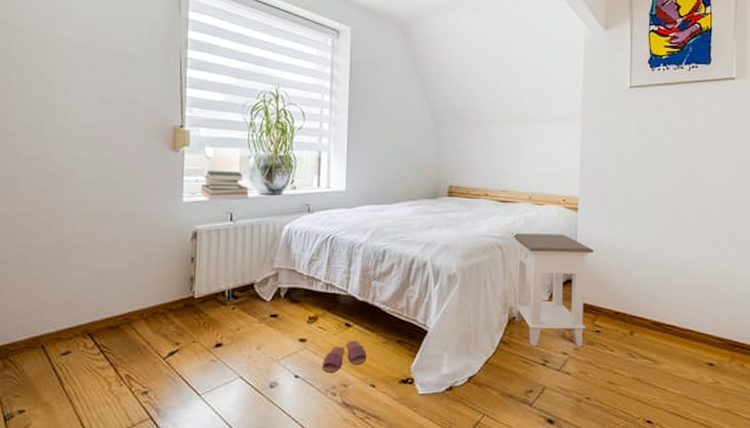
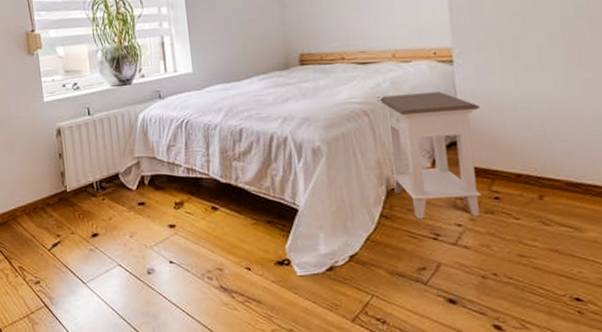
books: present [201,171,249,201] -> none [58,67,102,98]
slippers: present [323,340,367,373] -> none [194,223,238,257]

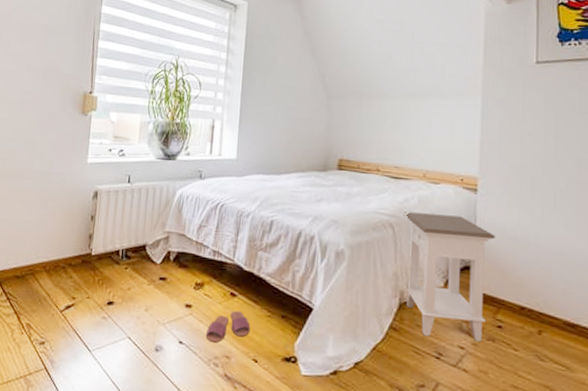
slippers: none [194,223,238,257] -> present [206,310,250,343]

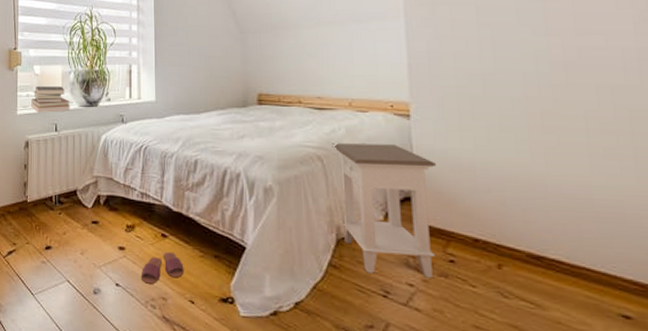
books: none [104,134,147,163] -> present [31,86,70,113]

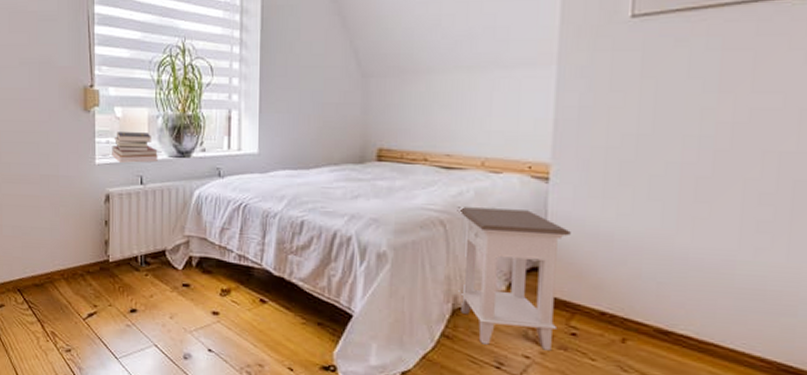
slippers: present [141,251,184,284] -> none [237,318,284,351]

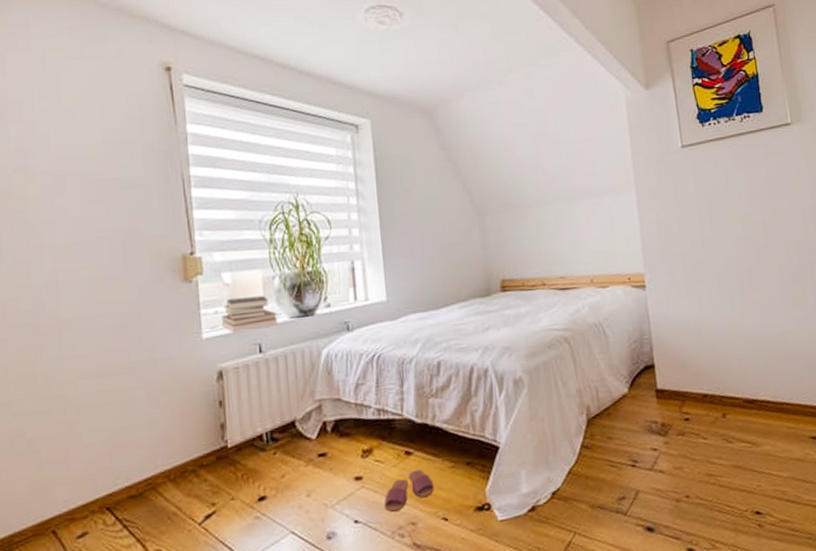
slippers: none [237,318,284,351] -> present [384,469,434,512]
nightstand: present [457,207,571,351] -> none [577,316,674,447]

